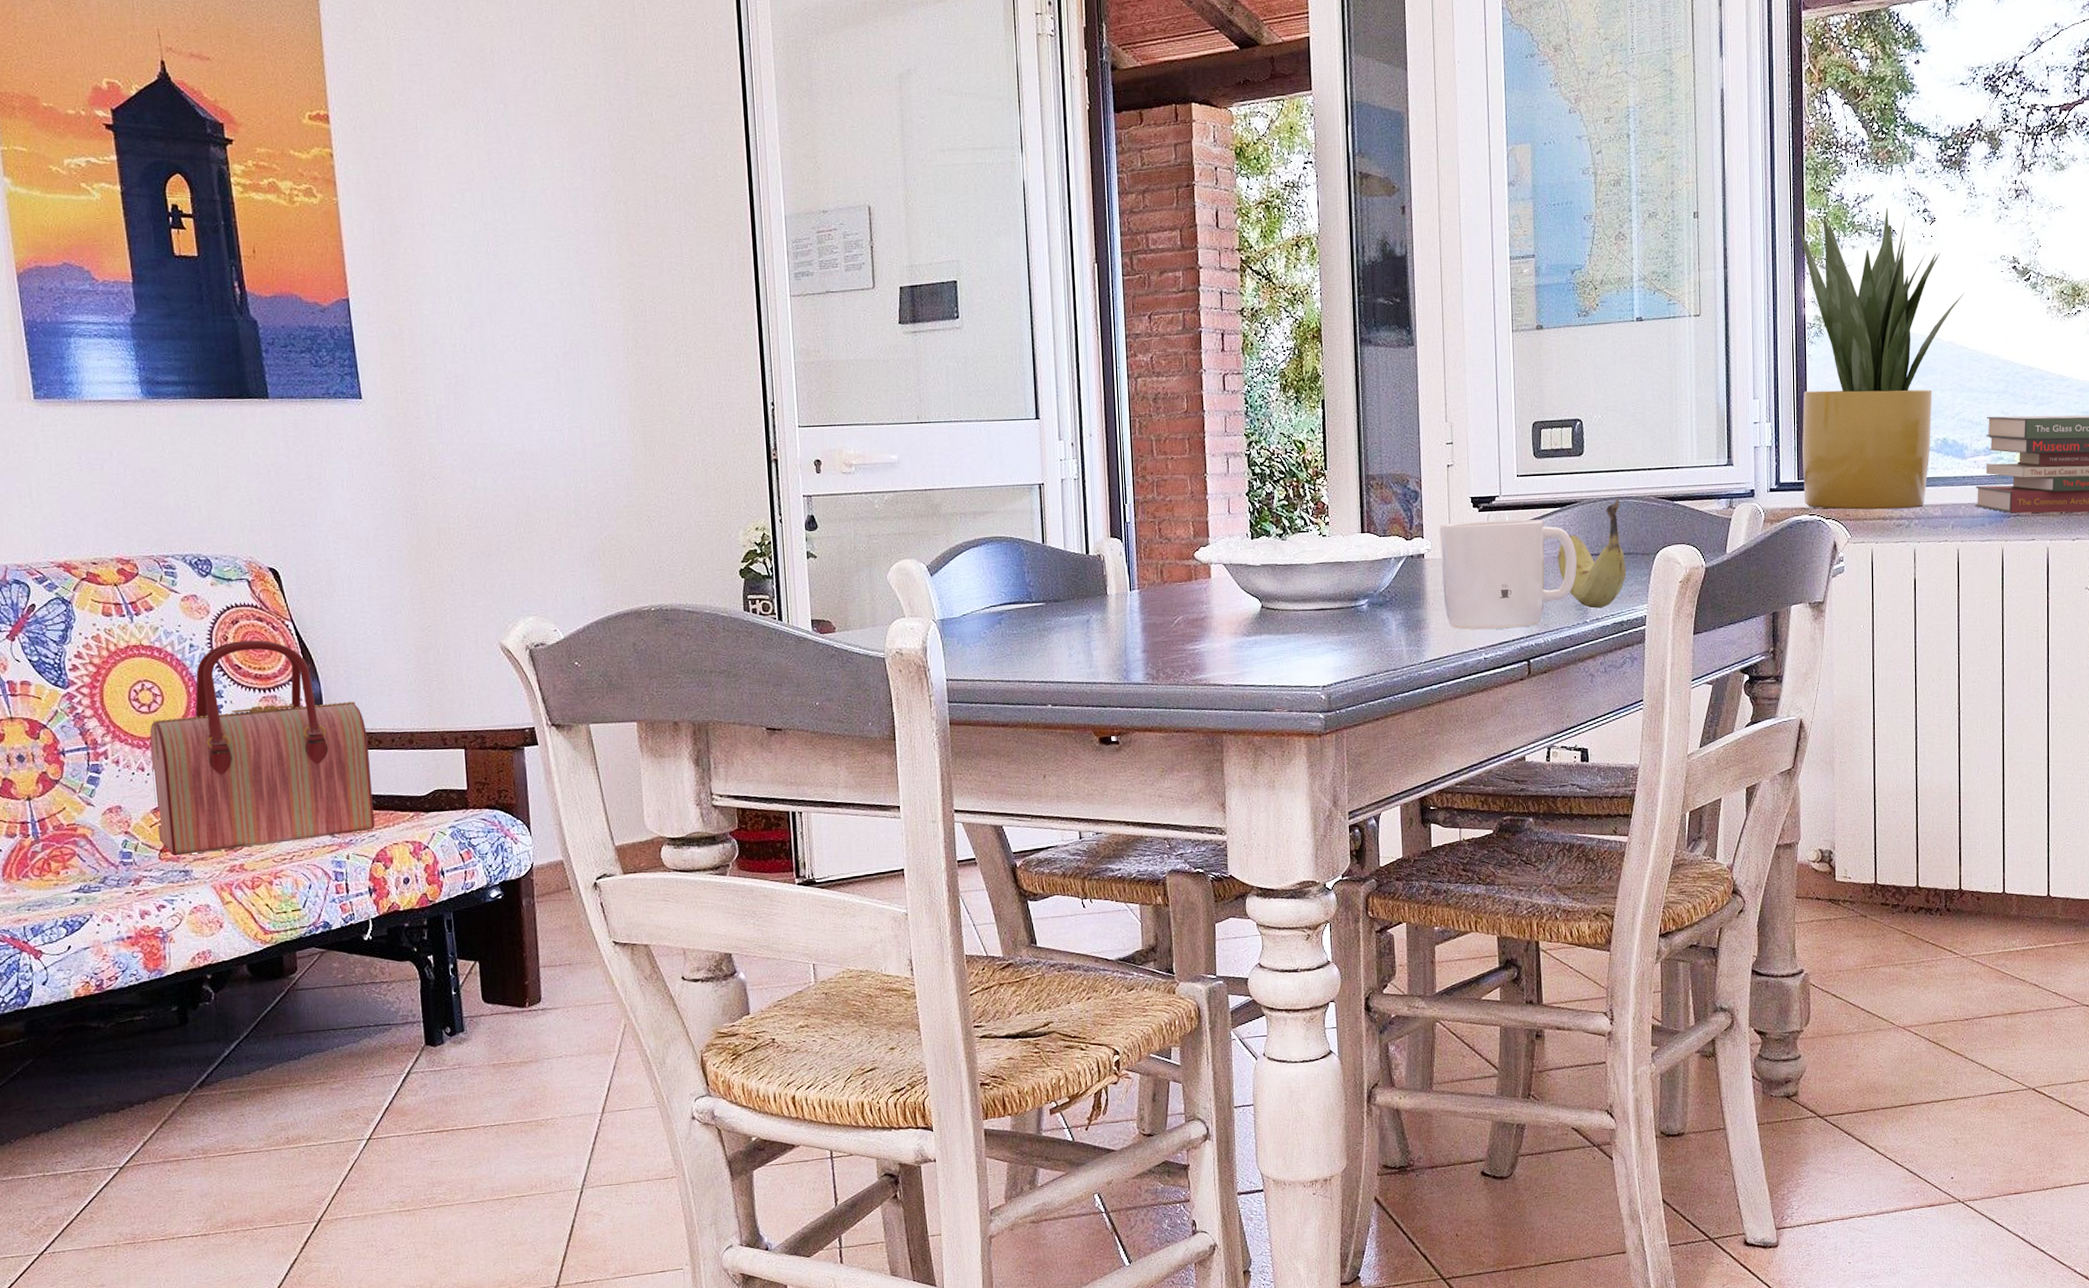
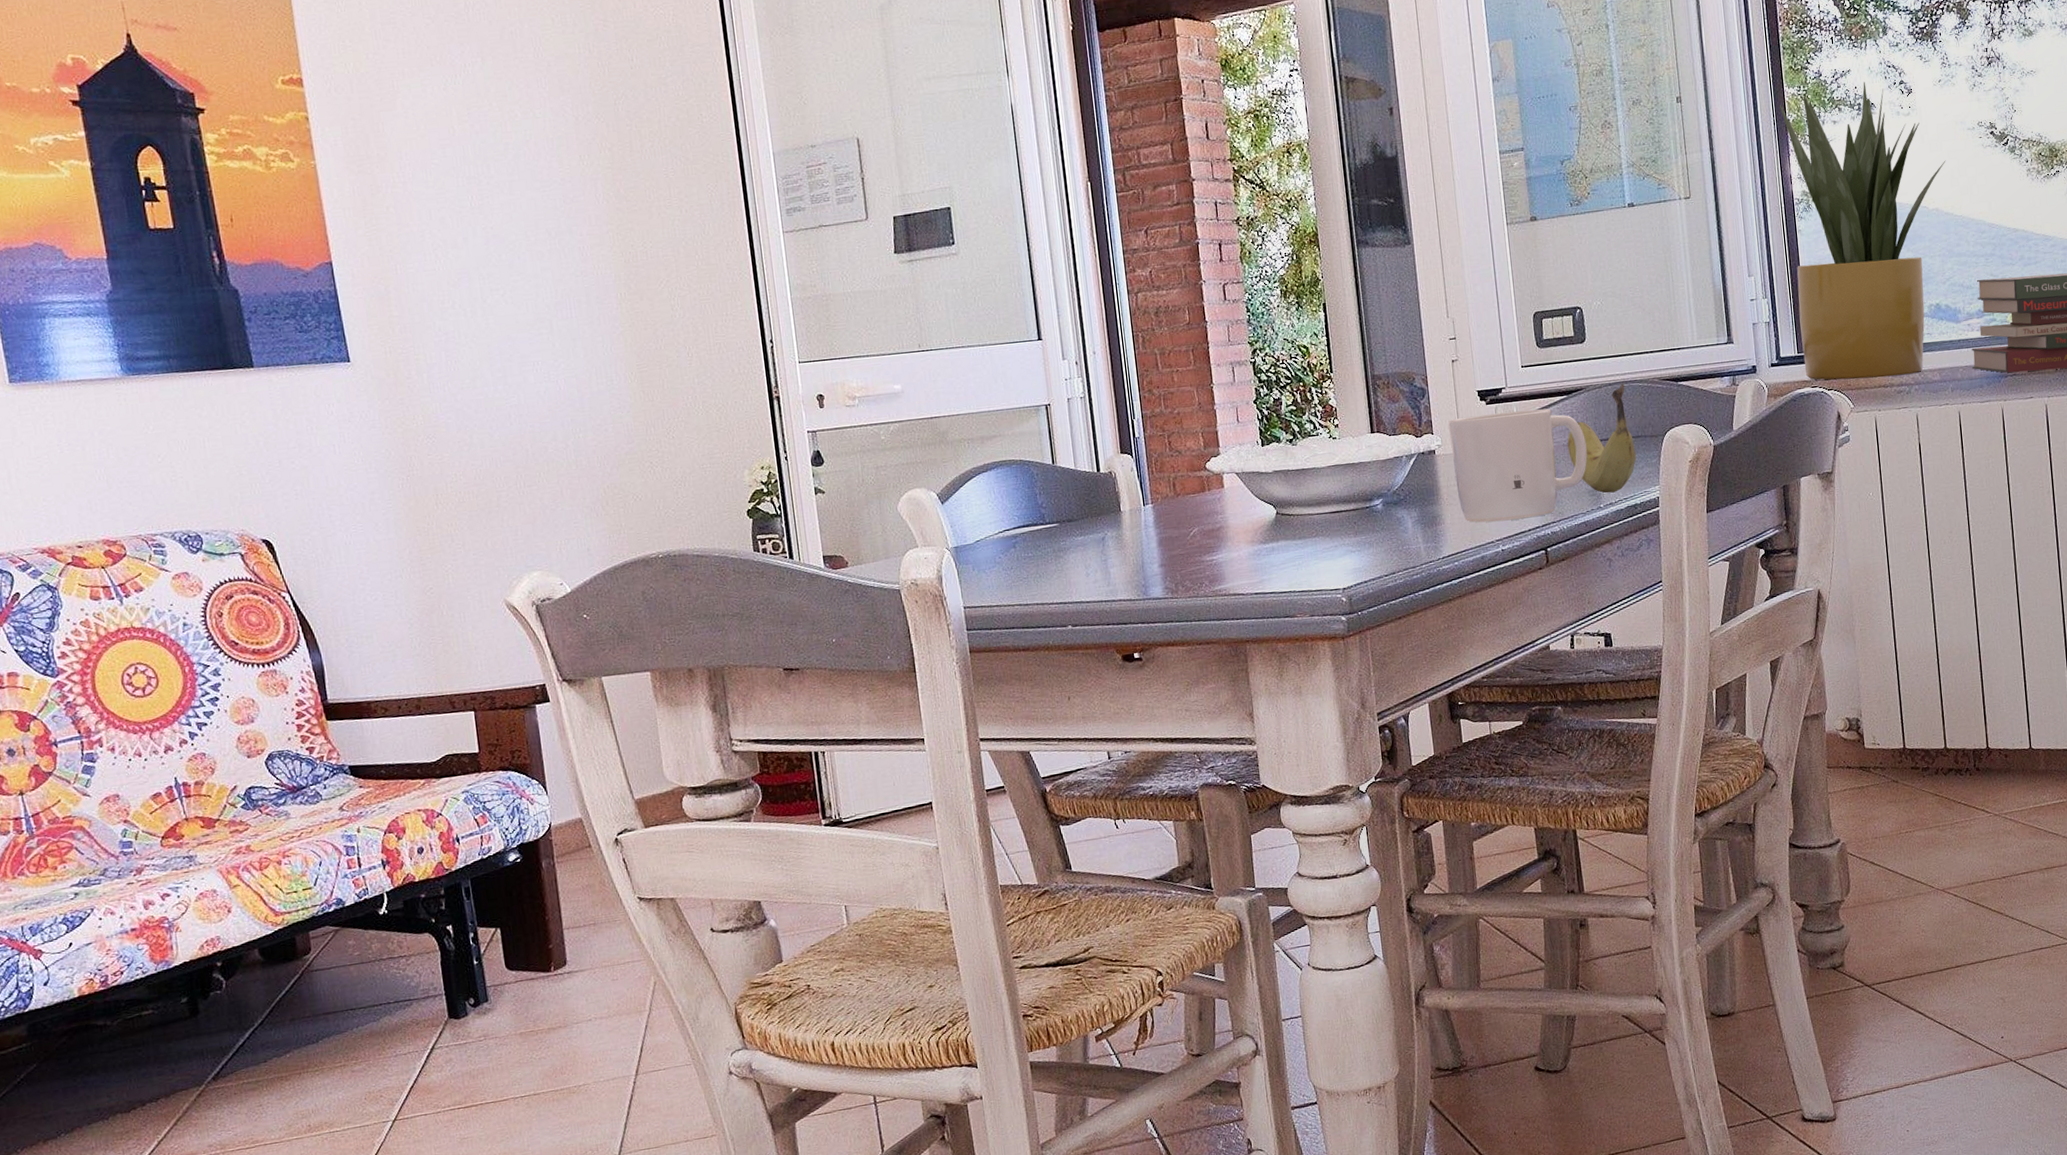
handbag: present [150,640,375,856] -> none [145,614,385,842]

